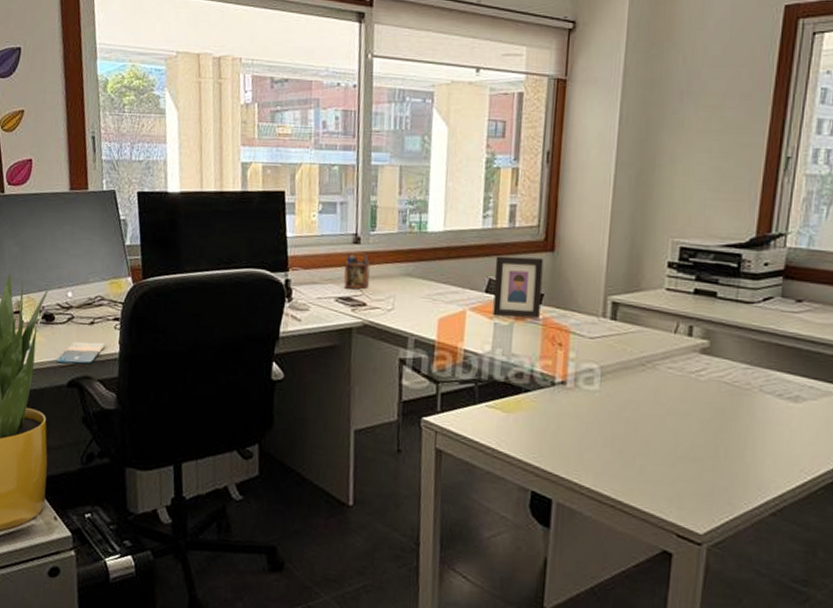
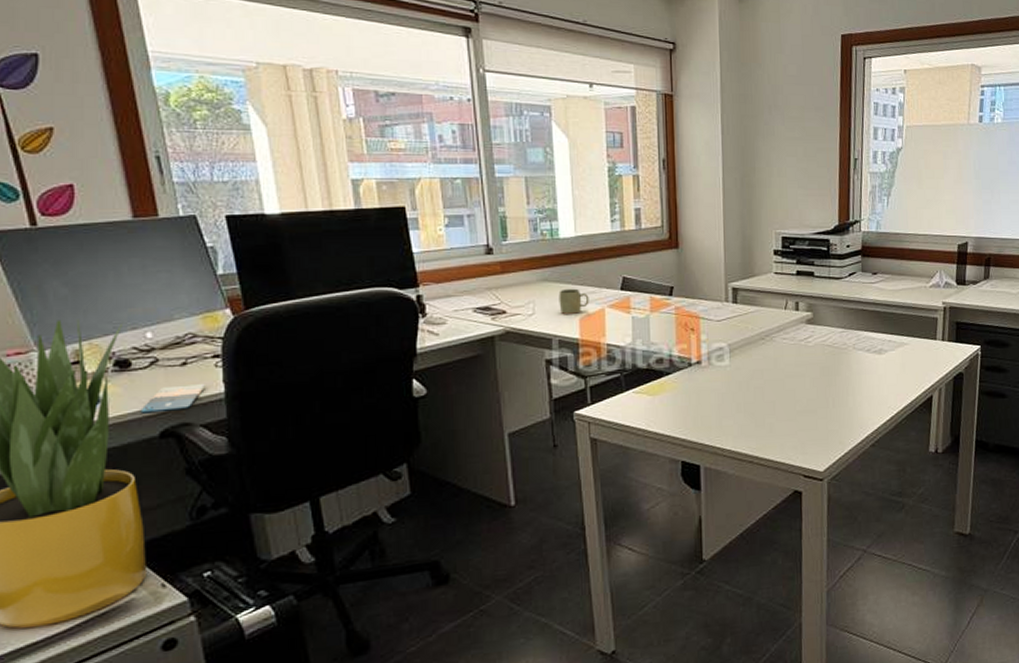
desk organizer: present [344,252,371,290] -> none [479,261,508,299]
mug: none [419,286,451,314] -> present [558,288,589,314]
picture frame: present [493,256,544,319] -> none [627,255,672,311]

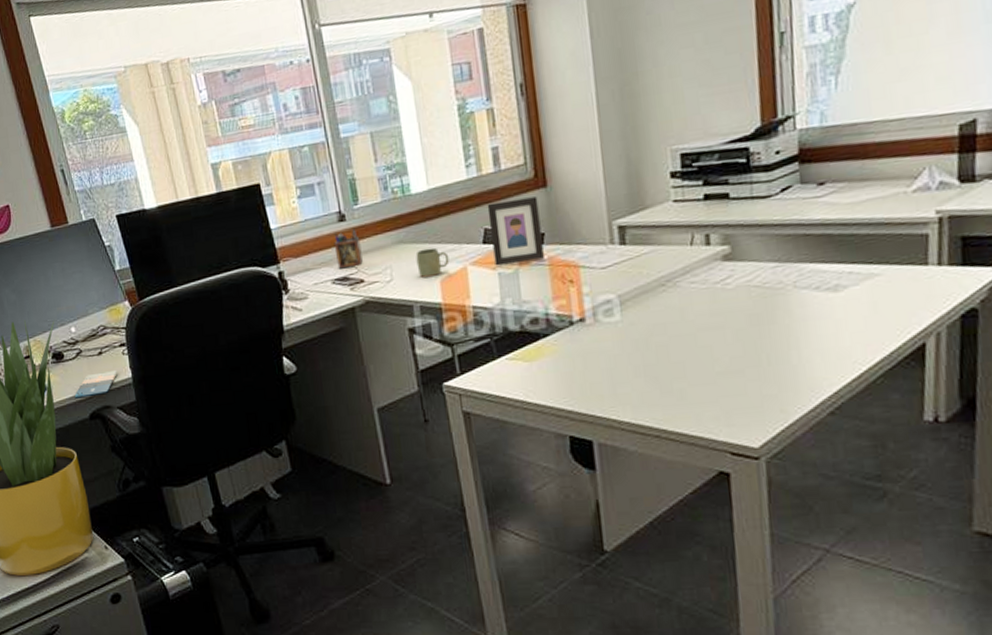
desk organizer: none [479,261,508,299] -> present [334,227,364,269]
picture frame: none [627,255,672,311] -> present [487,196,544,266]

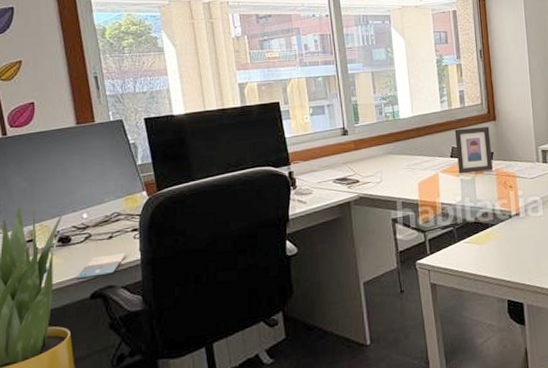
desk organizer: present [334,227,364,269] -> none [337,140,360,172]
mug: present [415,247,450,277] -> none [401,158,426,180]

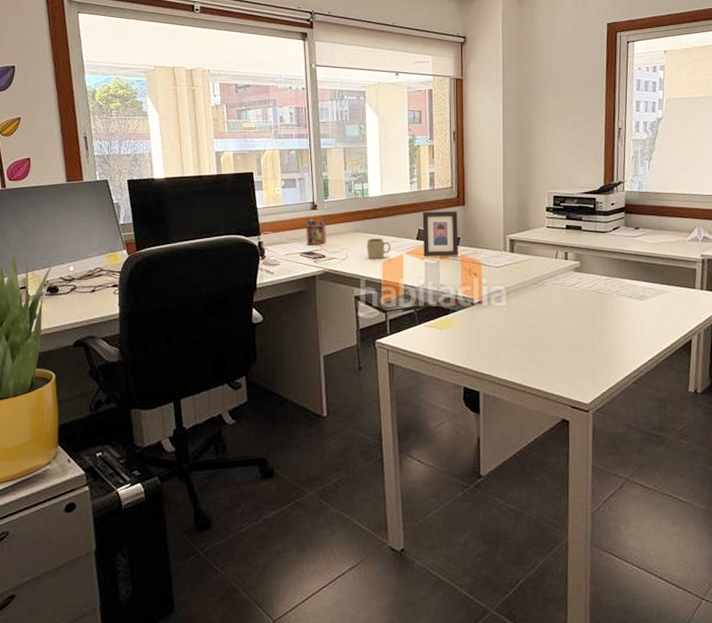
smartphone: present [76,252,127,280] -> none [62,306,107,328]
desk organizer: none [337,140,360,172] -> present [305,215,327,245]
mug: none [401,158,426,180] -> present [367,238,391,259]

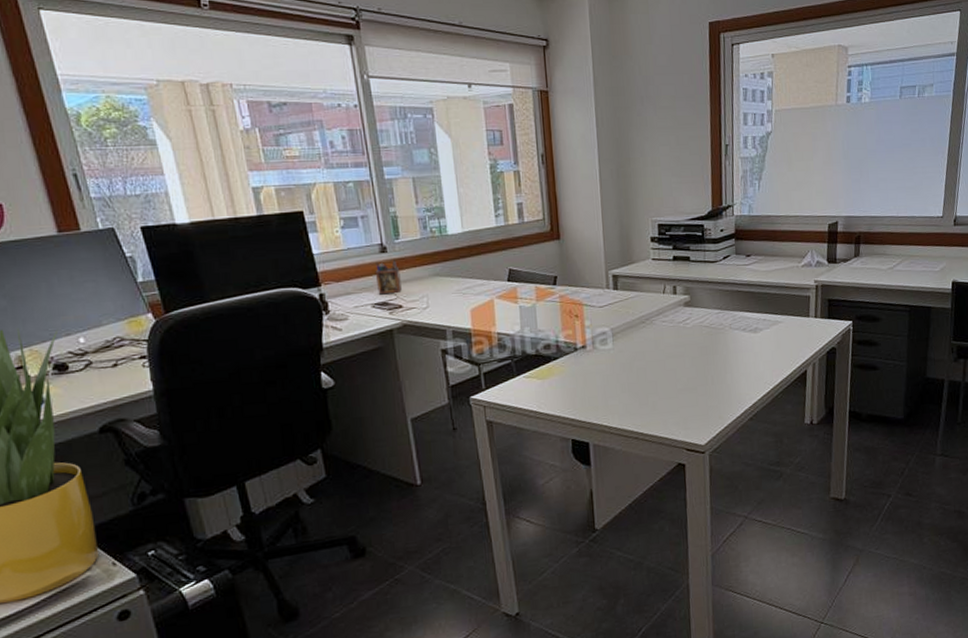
mug: present [367,238,391,259] -> none [450,281,479,306]
picture frame: present [422,211,458,257] -> none [512,246,556,301]

